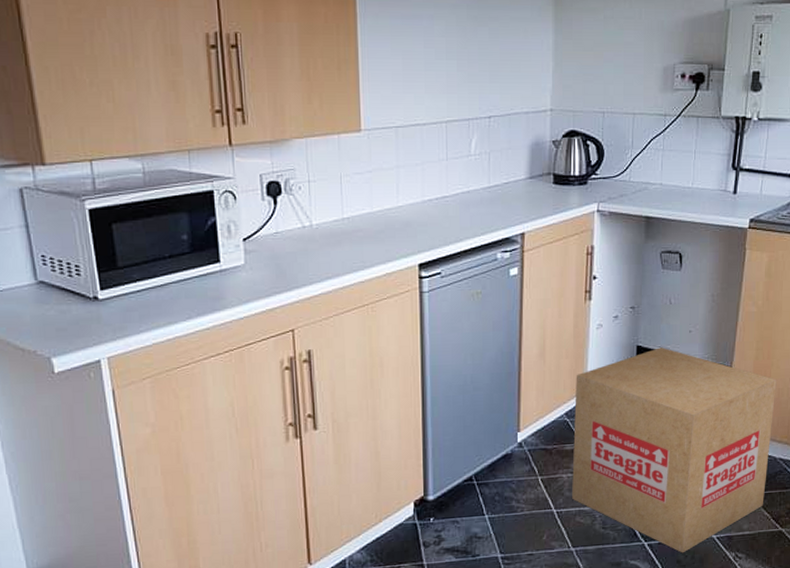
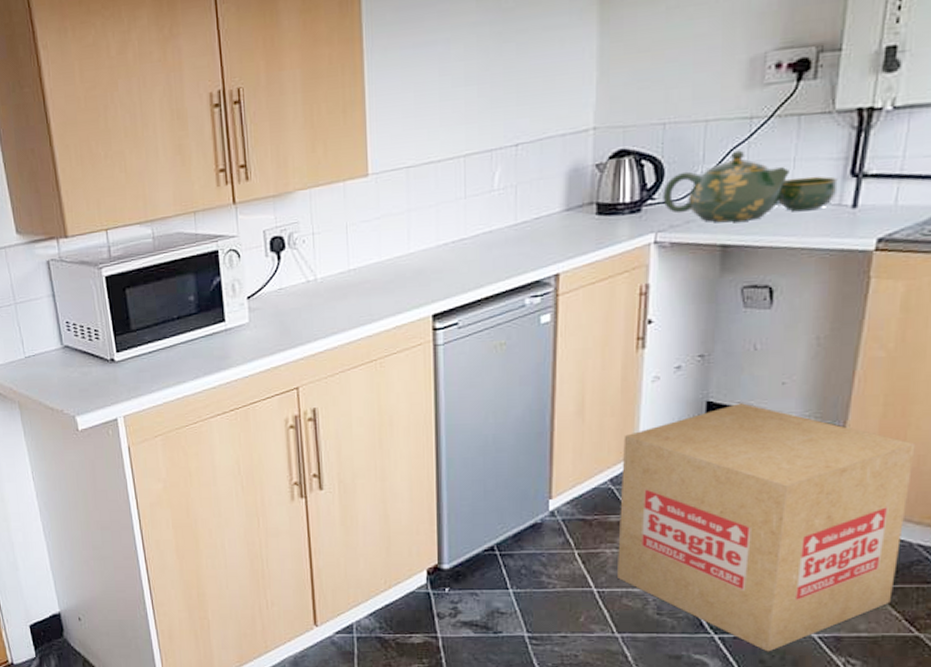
tea set: none [603,140,724,198] -> present [663,150,838,223]

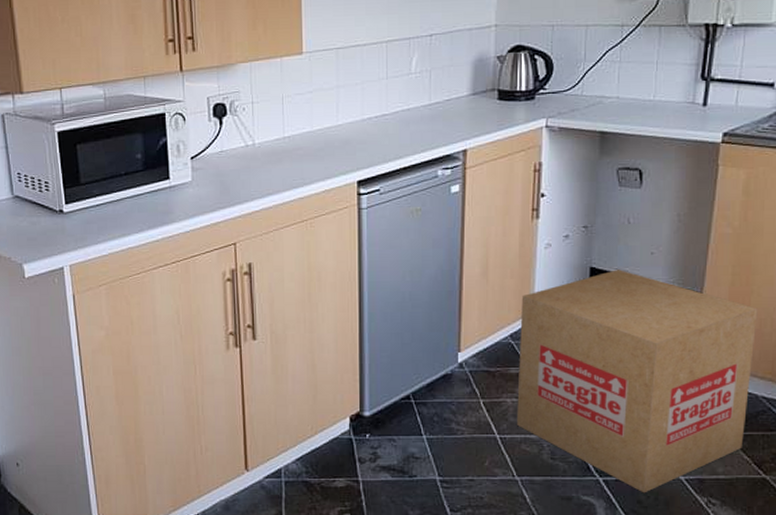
tea set: present [663,150,838,223] -> none [552,52,691,113]

